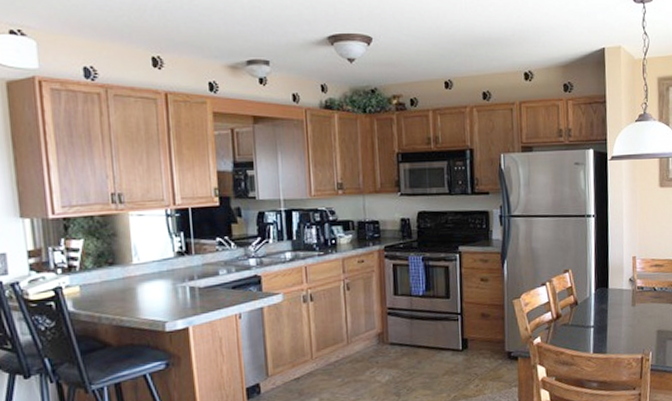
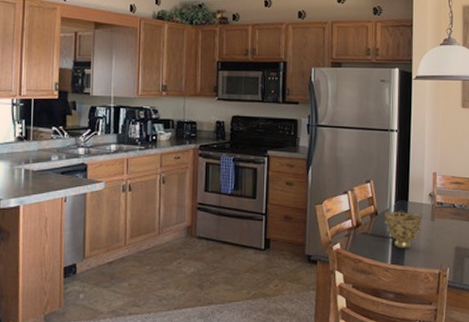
decorative bowl: none [585,297,624,337] -> present [385,209,423,249]

